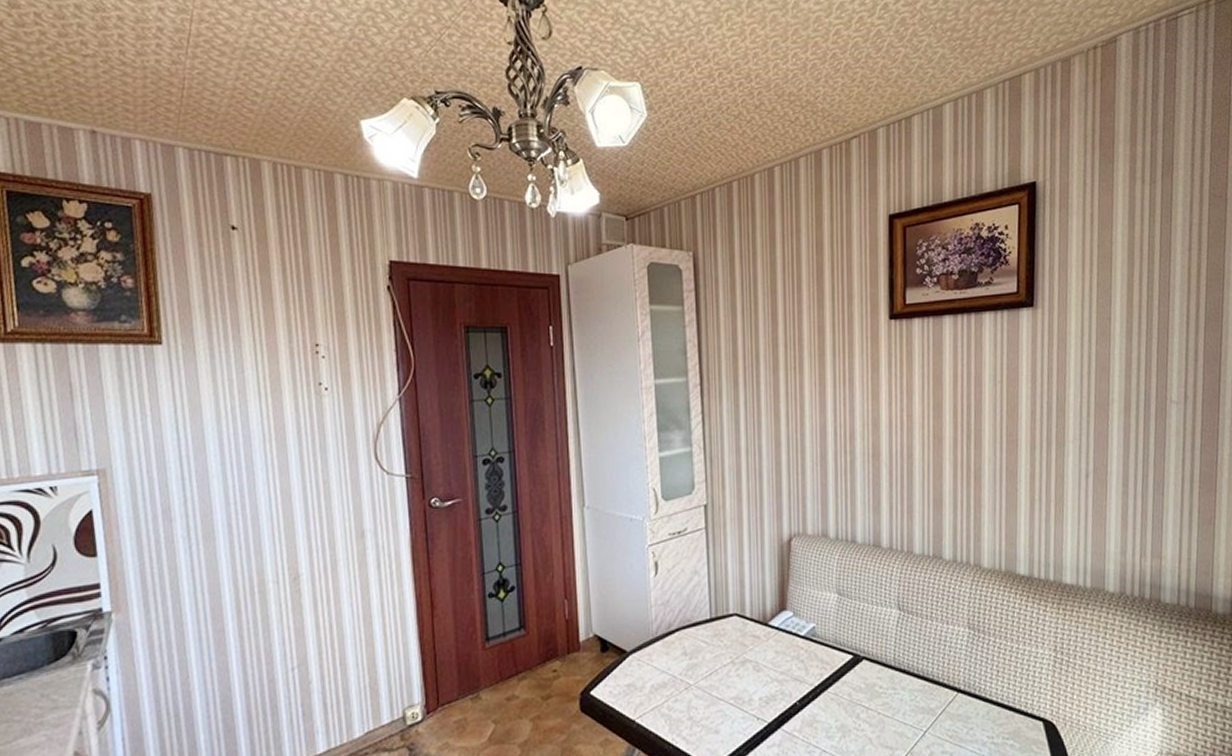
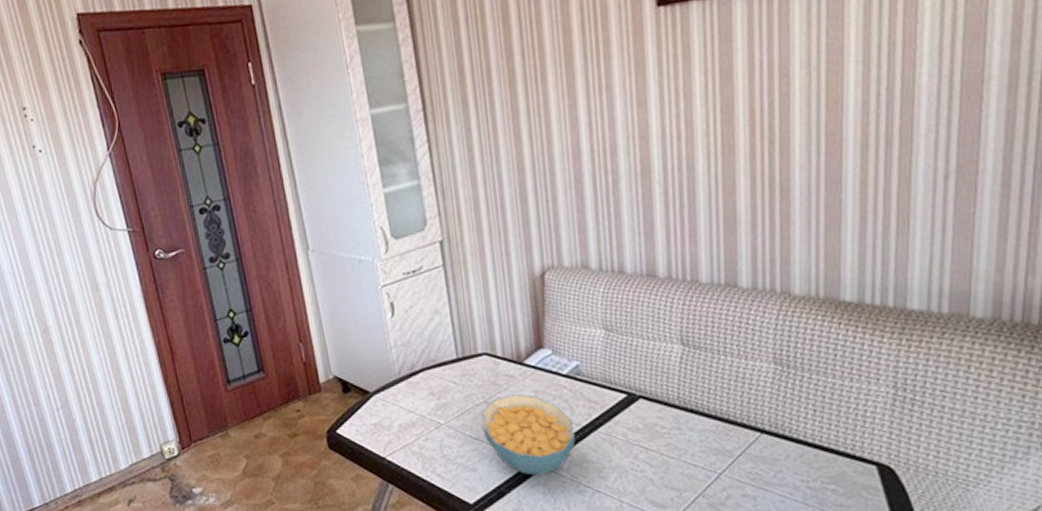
cereal bowl: none [727,655,808,737] -> present [481,394,575,475]

